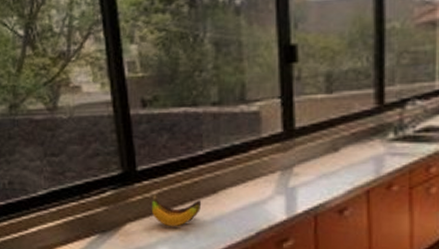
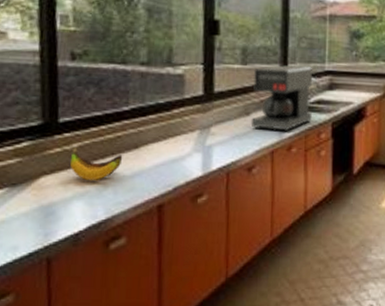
coffee maker: none [340,86,419,168] -> present [250,65,313,132]

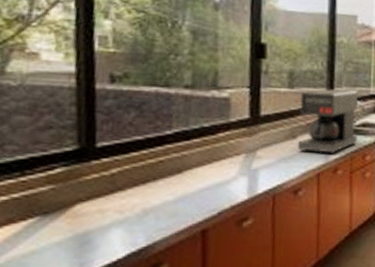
banana: present [70,148,123,181] -> none [109,173,165,208]

